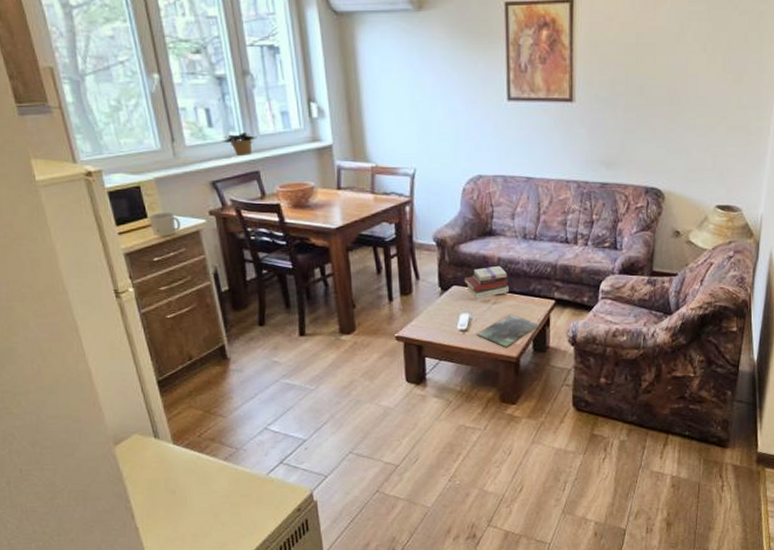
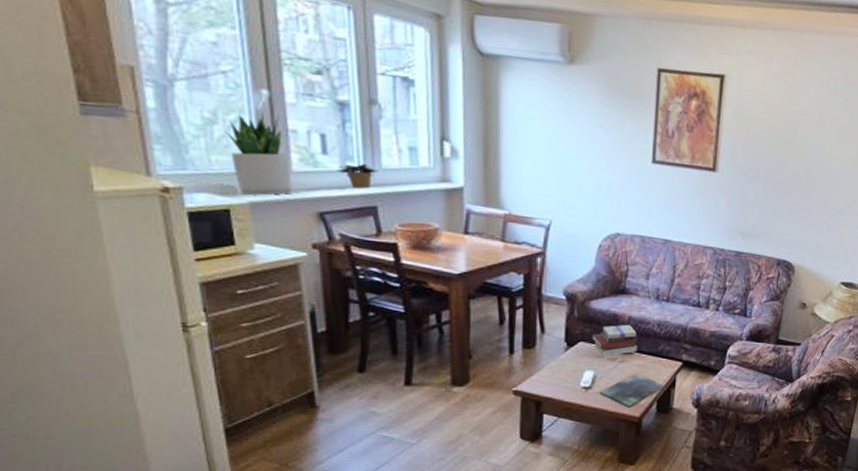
planter: none [129,95,188,171] -> present [226,113,292,196]
mug: present [149,212,181,237] -> none [237,241,275,268]

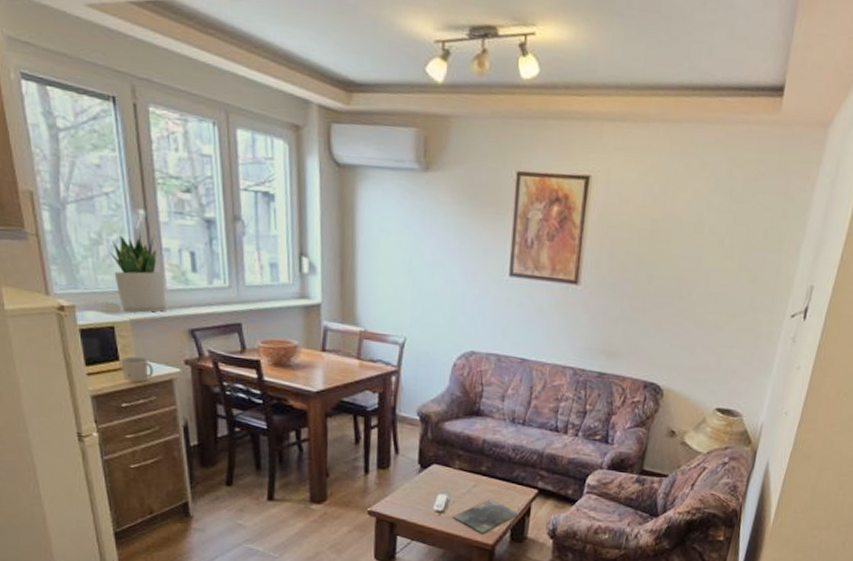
mug: none [237,241,275,268] -> present [121,356,153,383]
potted flower: present [336,164,379,189] -> none [205,281,243,306]
books: present [592,324,637,356] -> none [446,447,491,480]

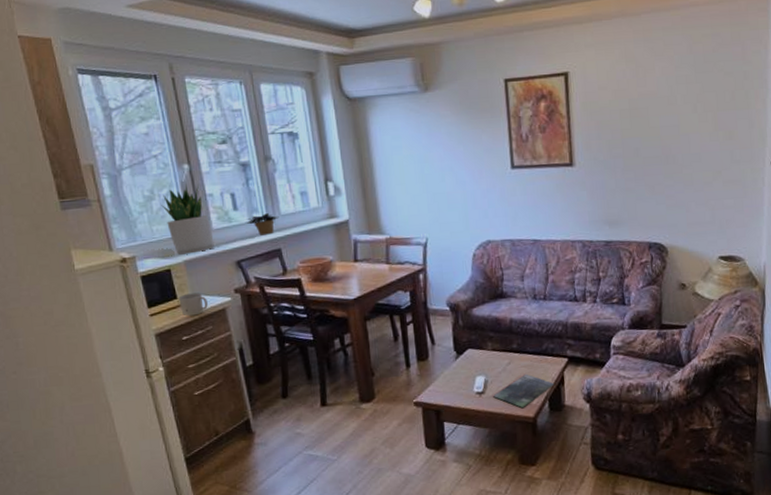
potted flower: none [205,281,243,306] -> present [246,213,279,235]

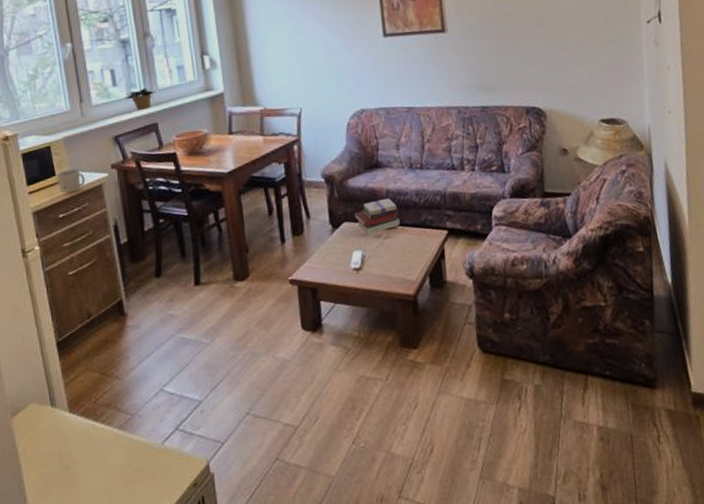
planter: present [161,184,215,255] -> none [44,62,93,132]
books: none [479,326,522,361] -> present [355,197,400,234]
magazine: present [492,373,555,409] -> none [370,247,435,286]

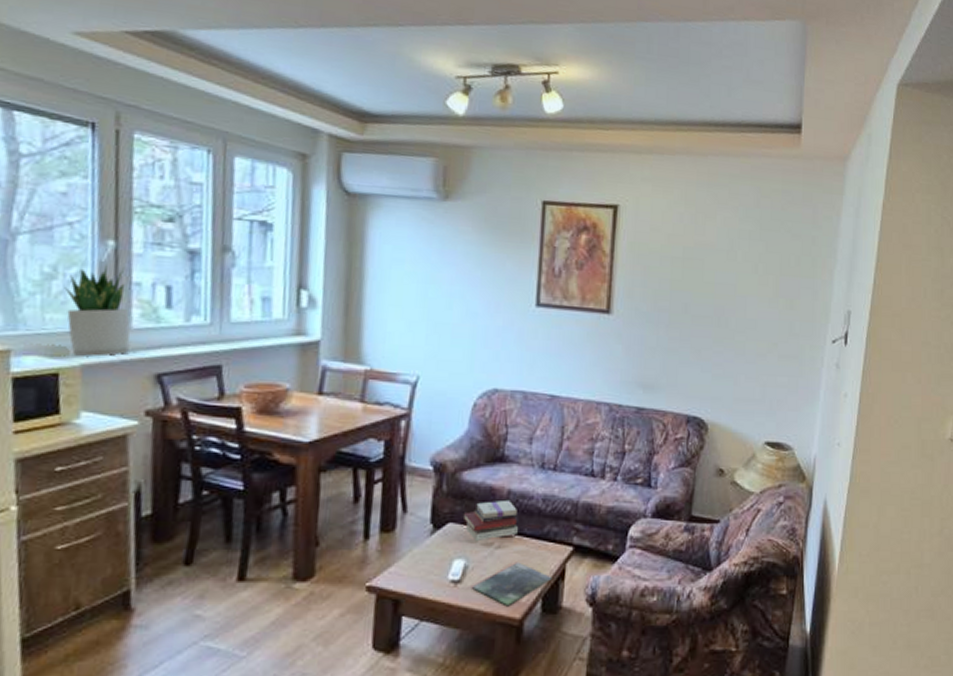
planter: none [44,62,93,132] -> present [64,265,130,357]
mug: present [57,169,85,194] -> none [61,409,104,440]
potted flower: present [124,88,156,110] -> none [180,318,227,346]
magazine: none [370,247,435,286] -> present [471,562,552,607]

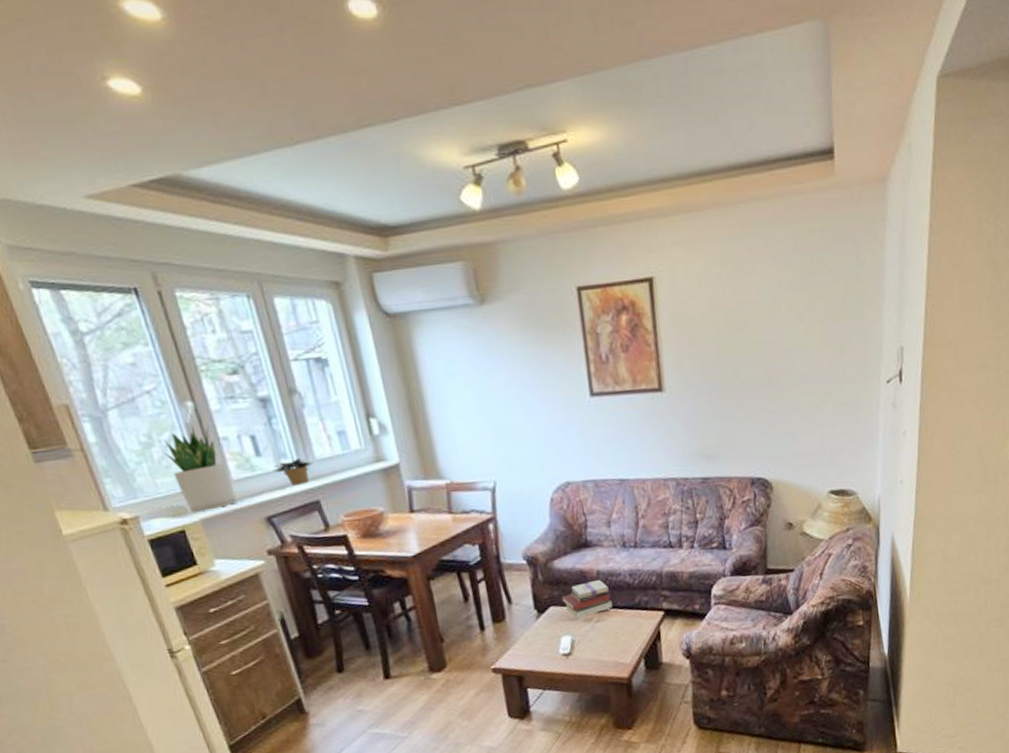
potted flower: none [180,318,227,346] -> present [273,458,314,486]
magazine: present [471,562,552,607] -> none [580,630,650,669]

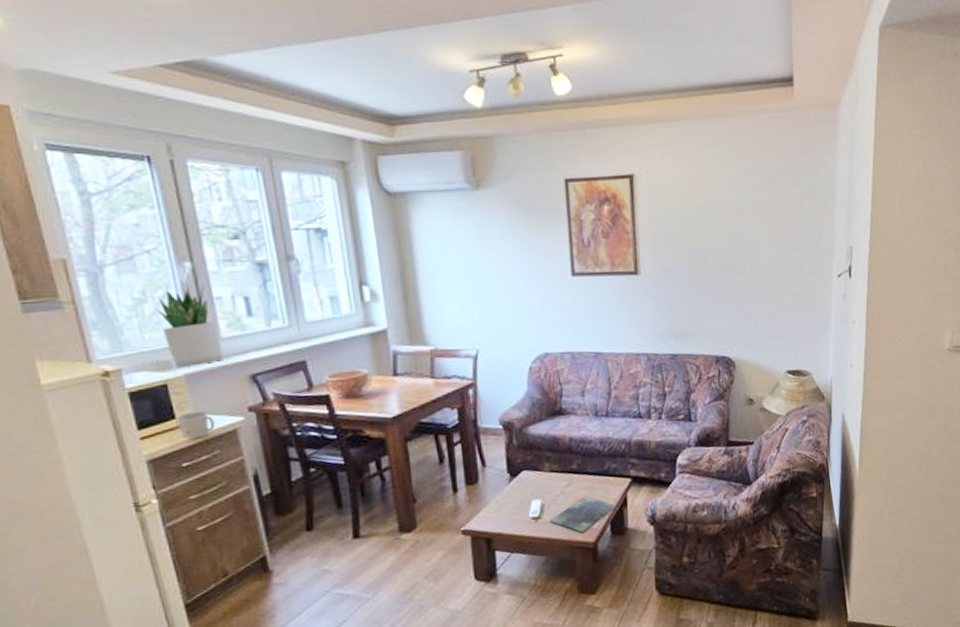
mug: none [199,556,237,585] -> present [177,411,215,440]
potted flower: present [273,458,314,486] -> none [263,320,304,346]
books: present [562,579,612,618] -> none [535,445,582,483]
magazine: none [580,630,650,669] -> present [549,496,617,534]

